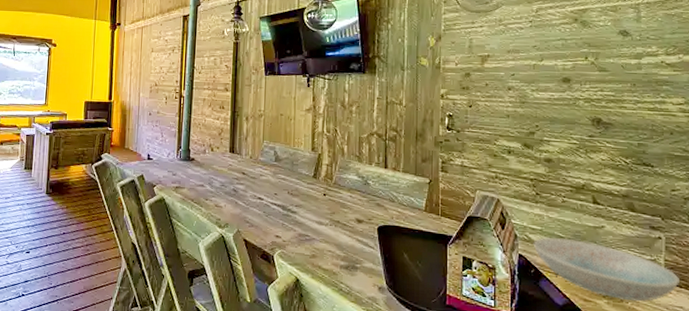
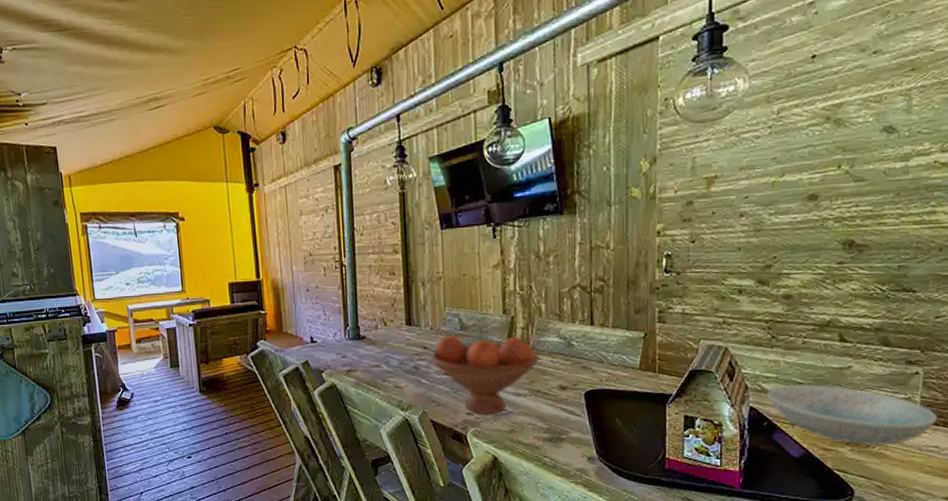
fruit bowl: none [248,164,340,240] -> present [430,334,540,415]

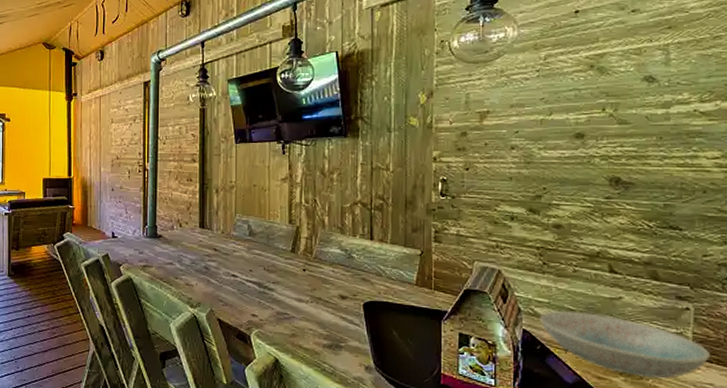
fruit bowl: present [430,334,540,415] -> none [220,239,322,318]

